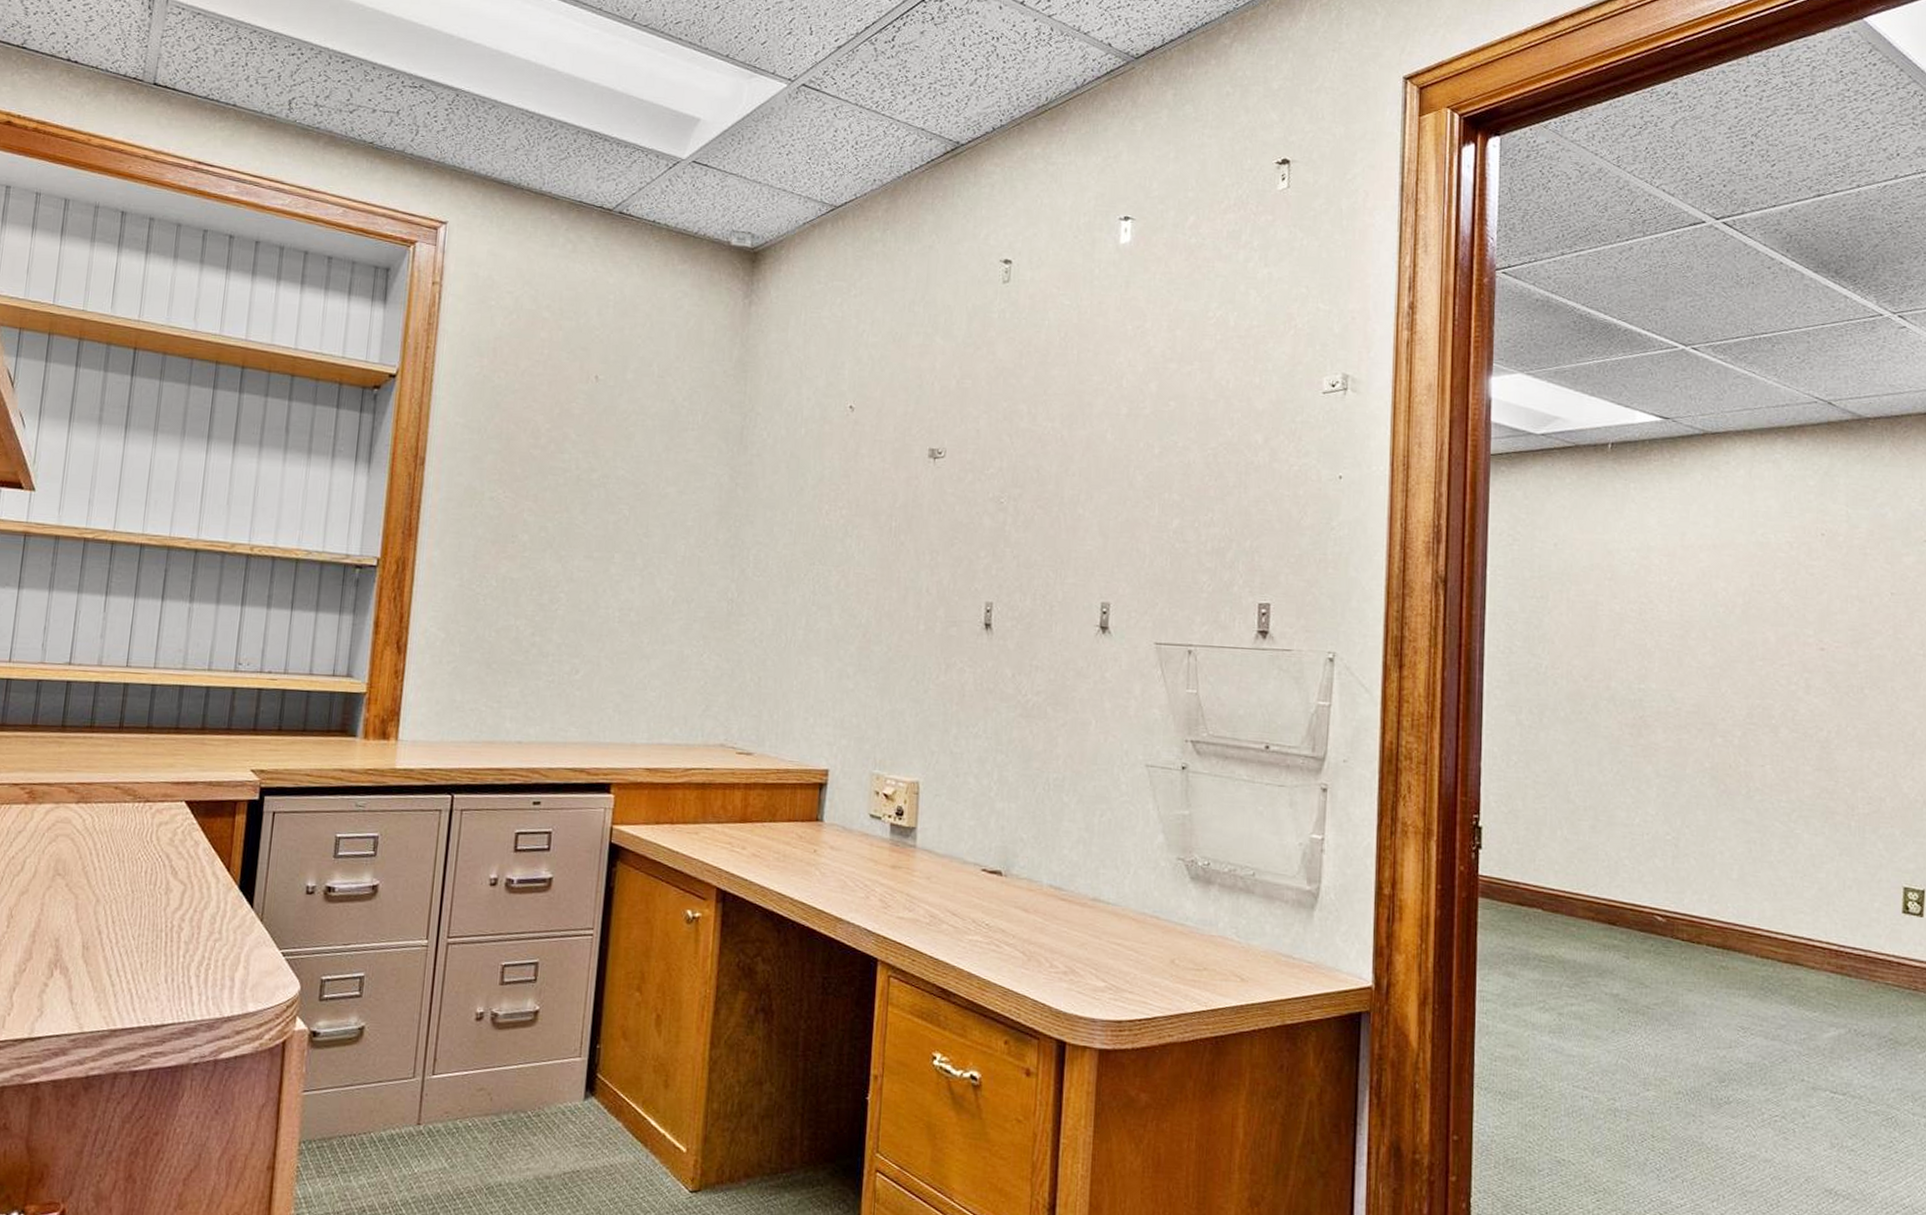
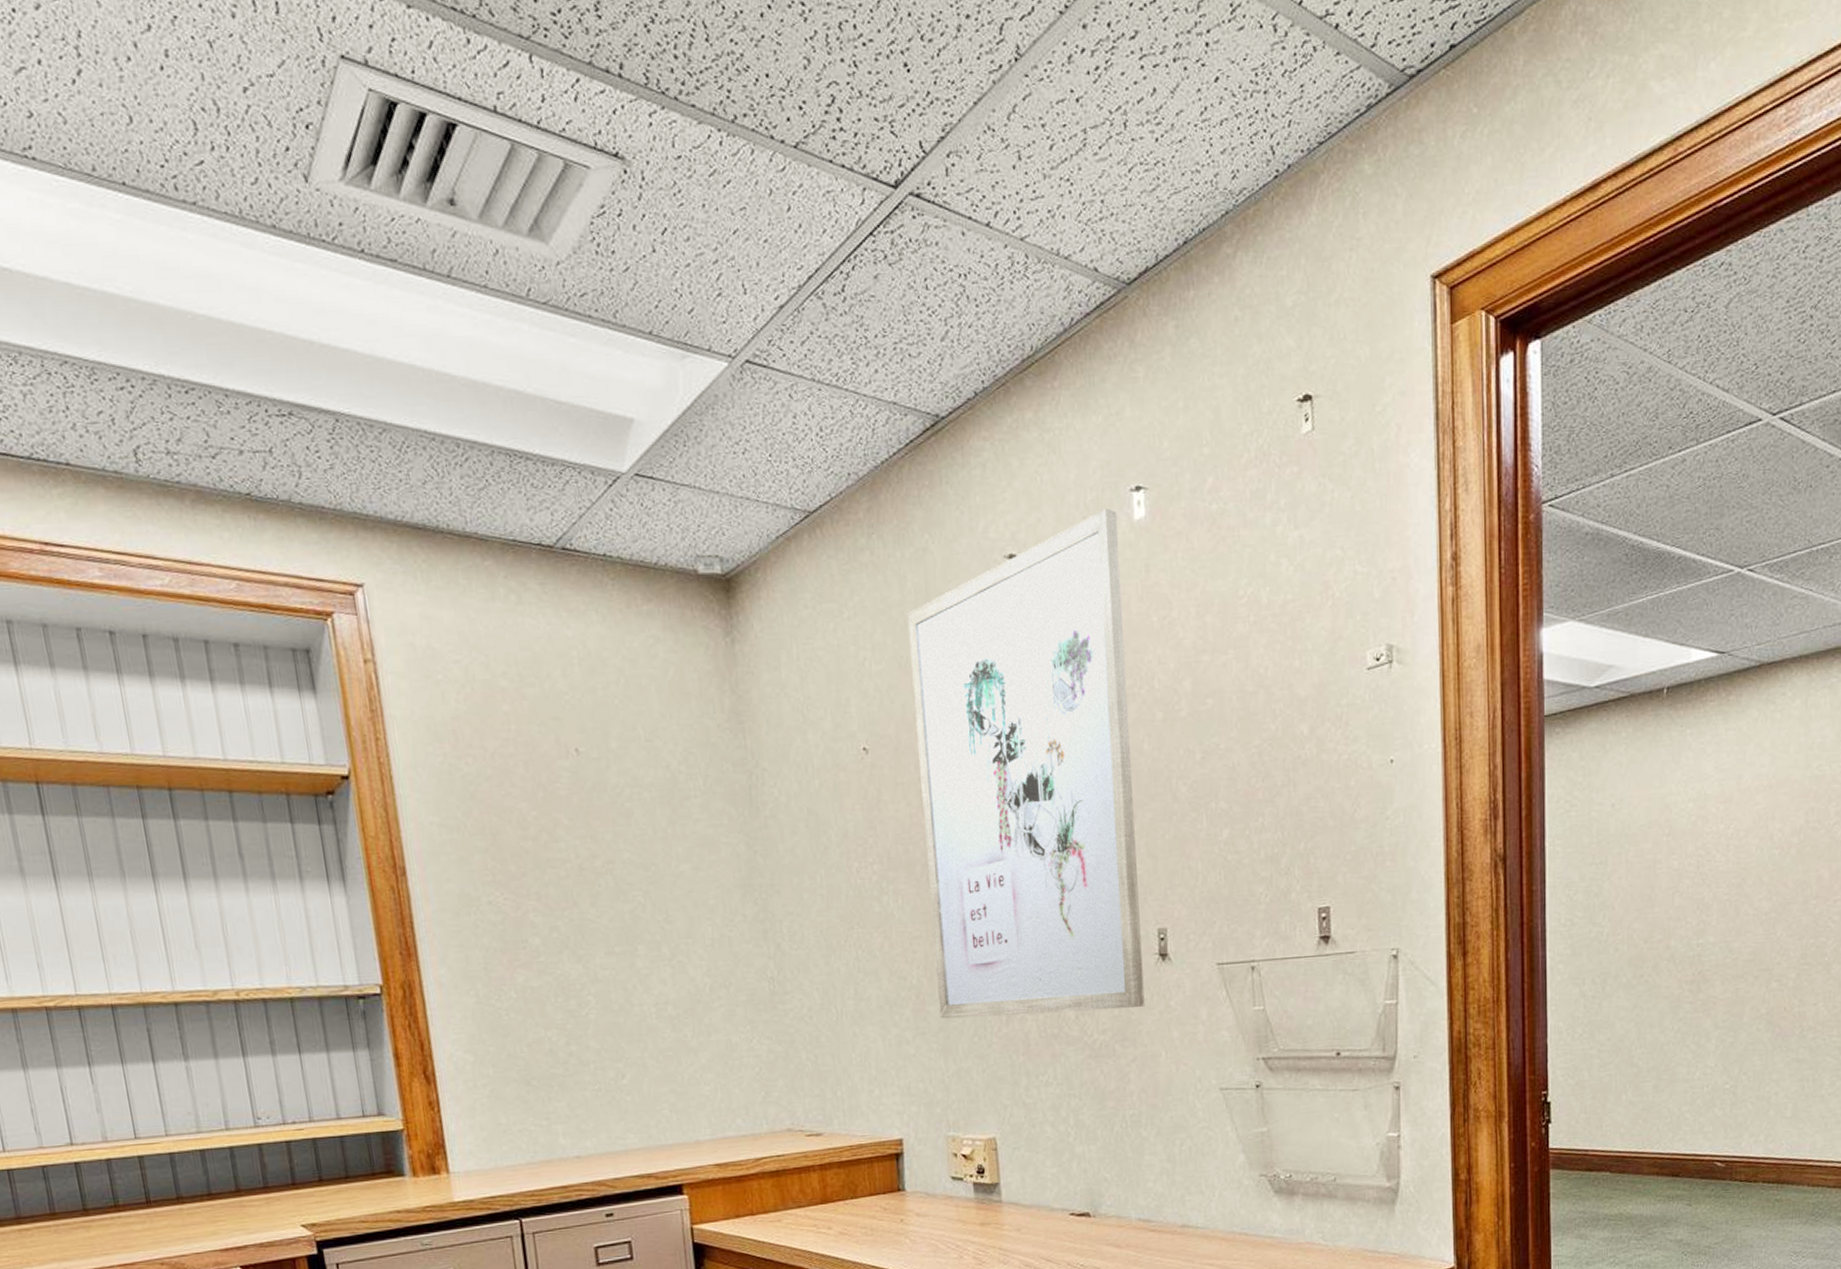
wall art: none [883,231,1106,675] -> present [907,508,1145,1019]

